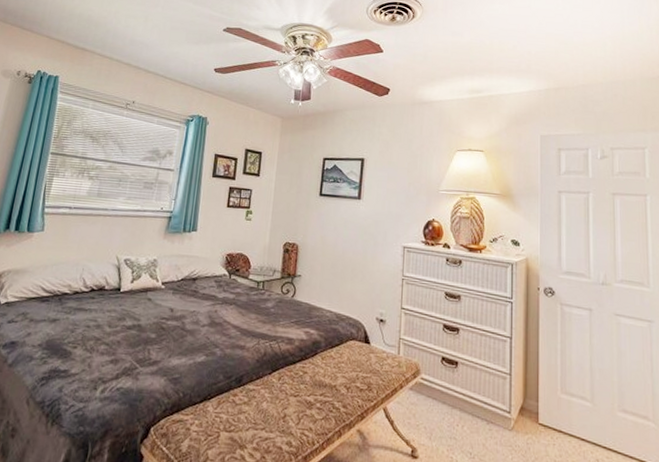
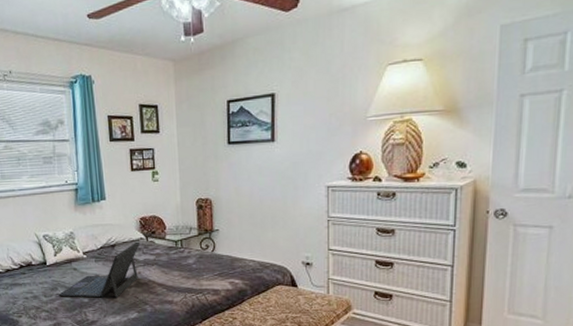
laptop: none [124,277,222,336] -> present [58,241,139,298]

